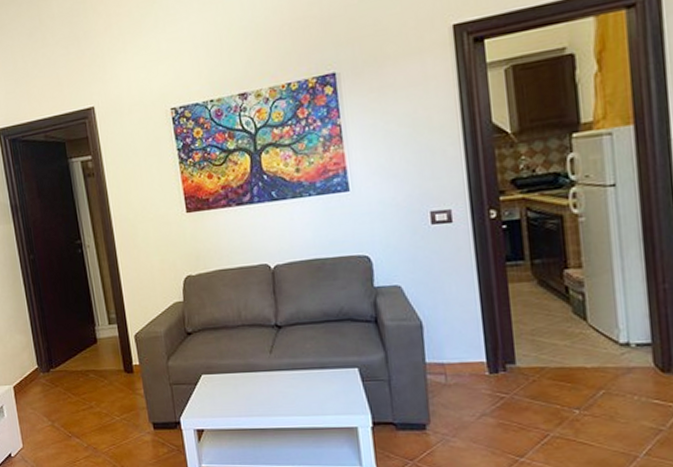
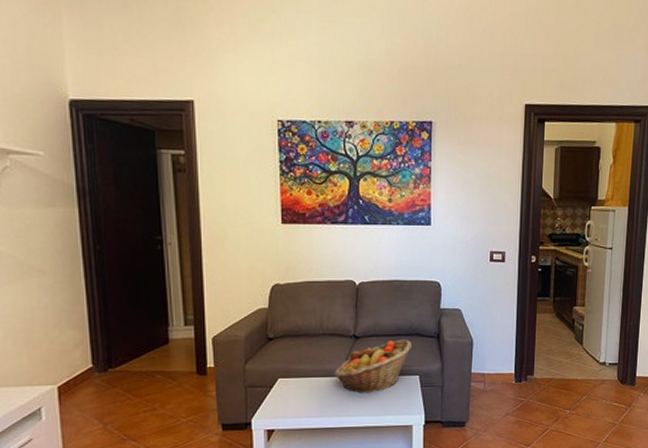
fruit basket: none [259,326,344,390] -> present [334,339,411,393]

